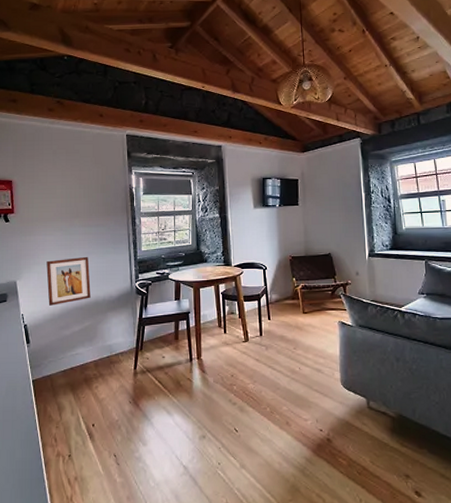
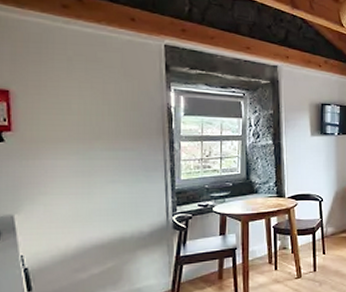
wall art: present [46,256,91,306] -> none [56,185,116,244]

